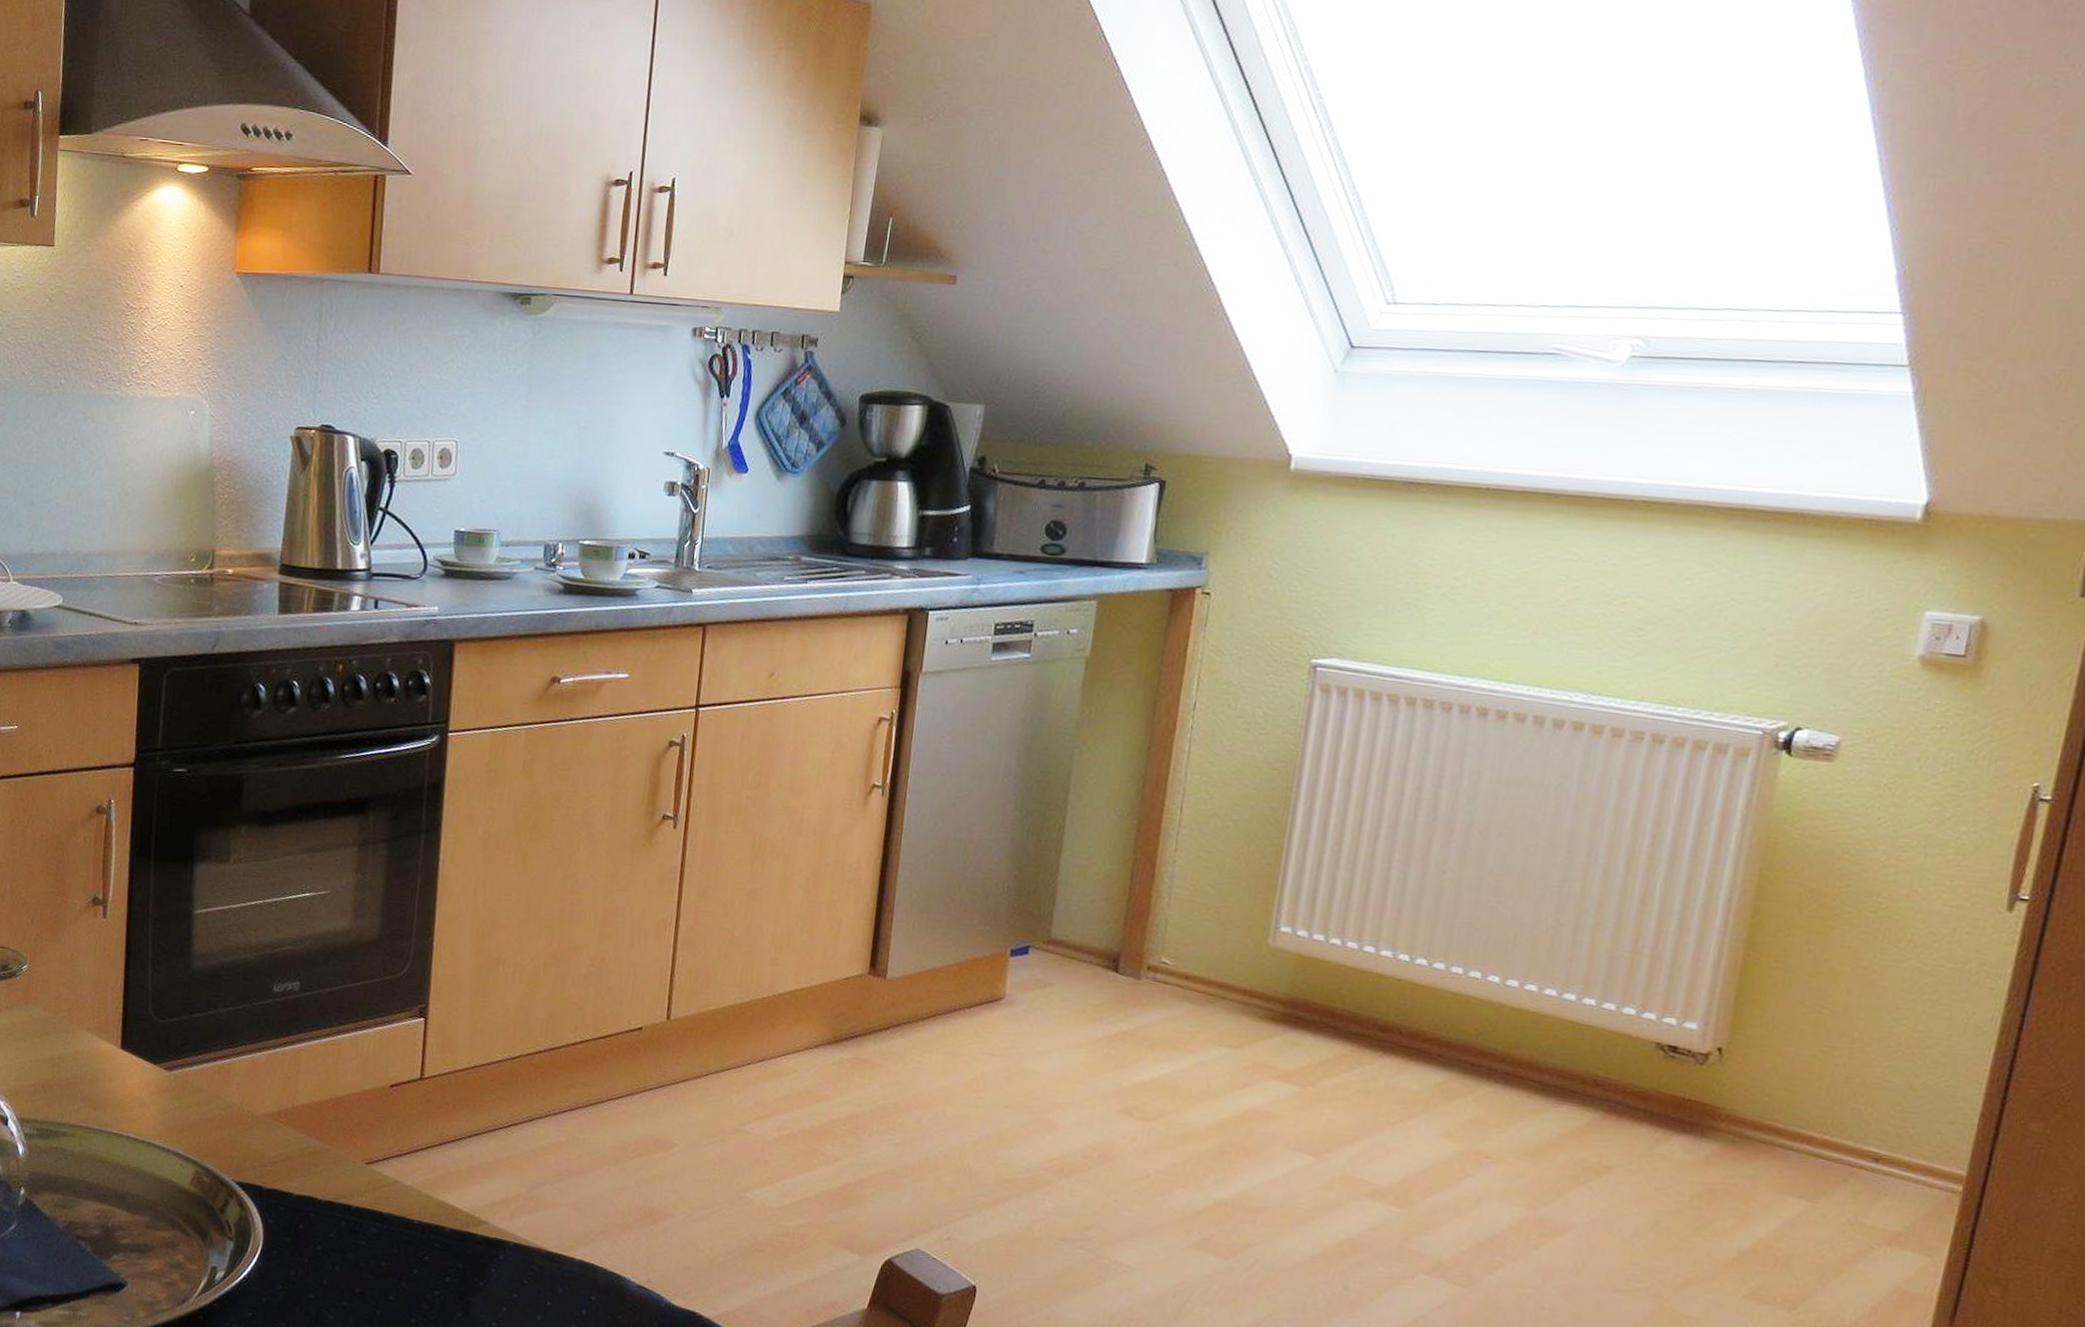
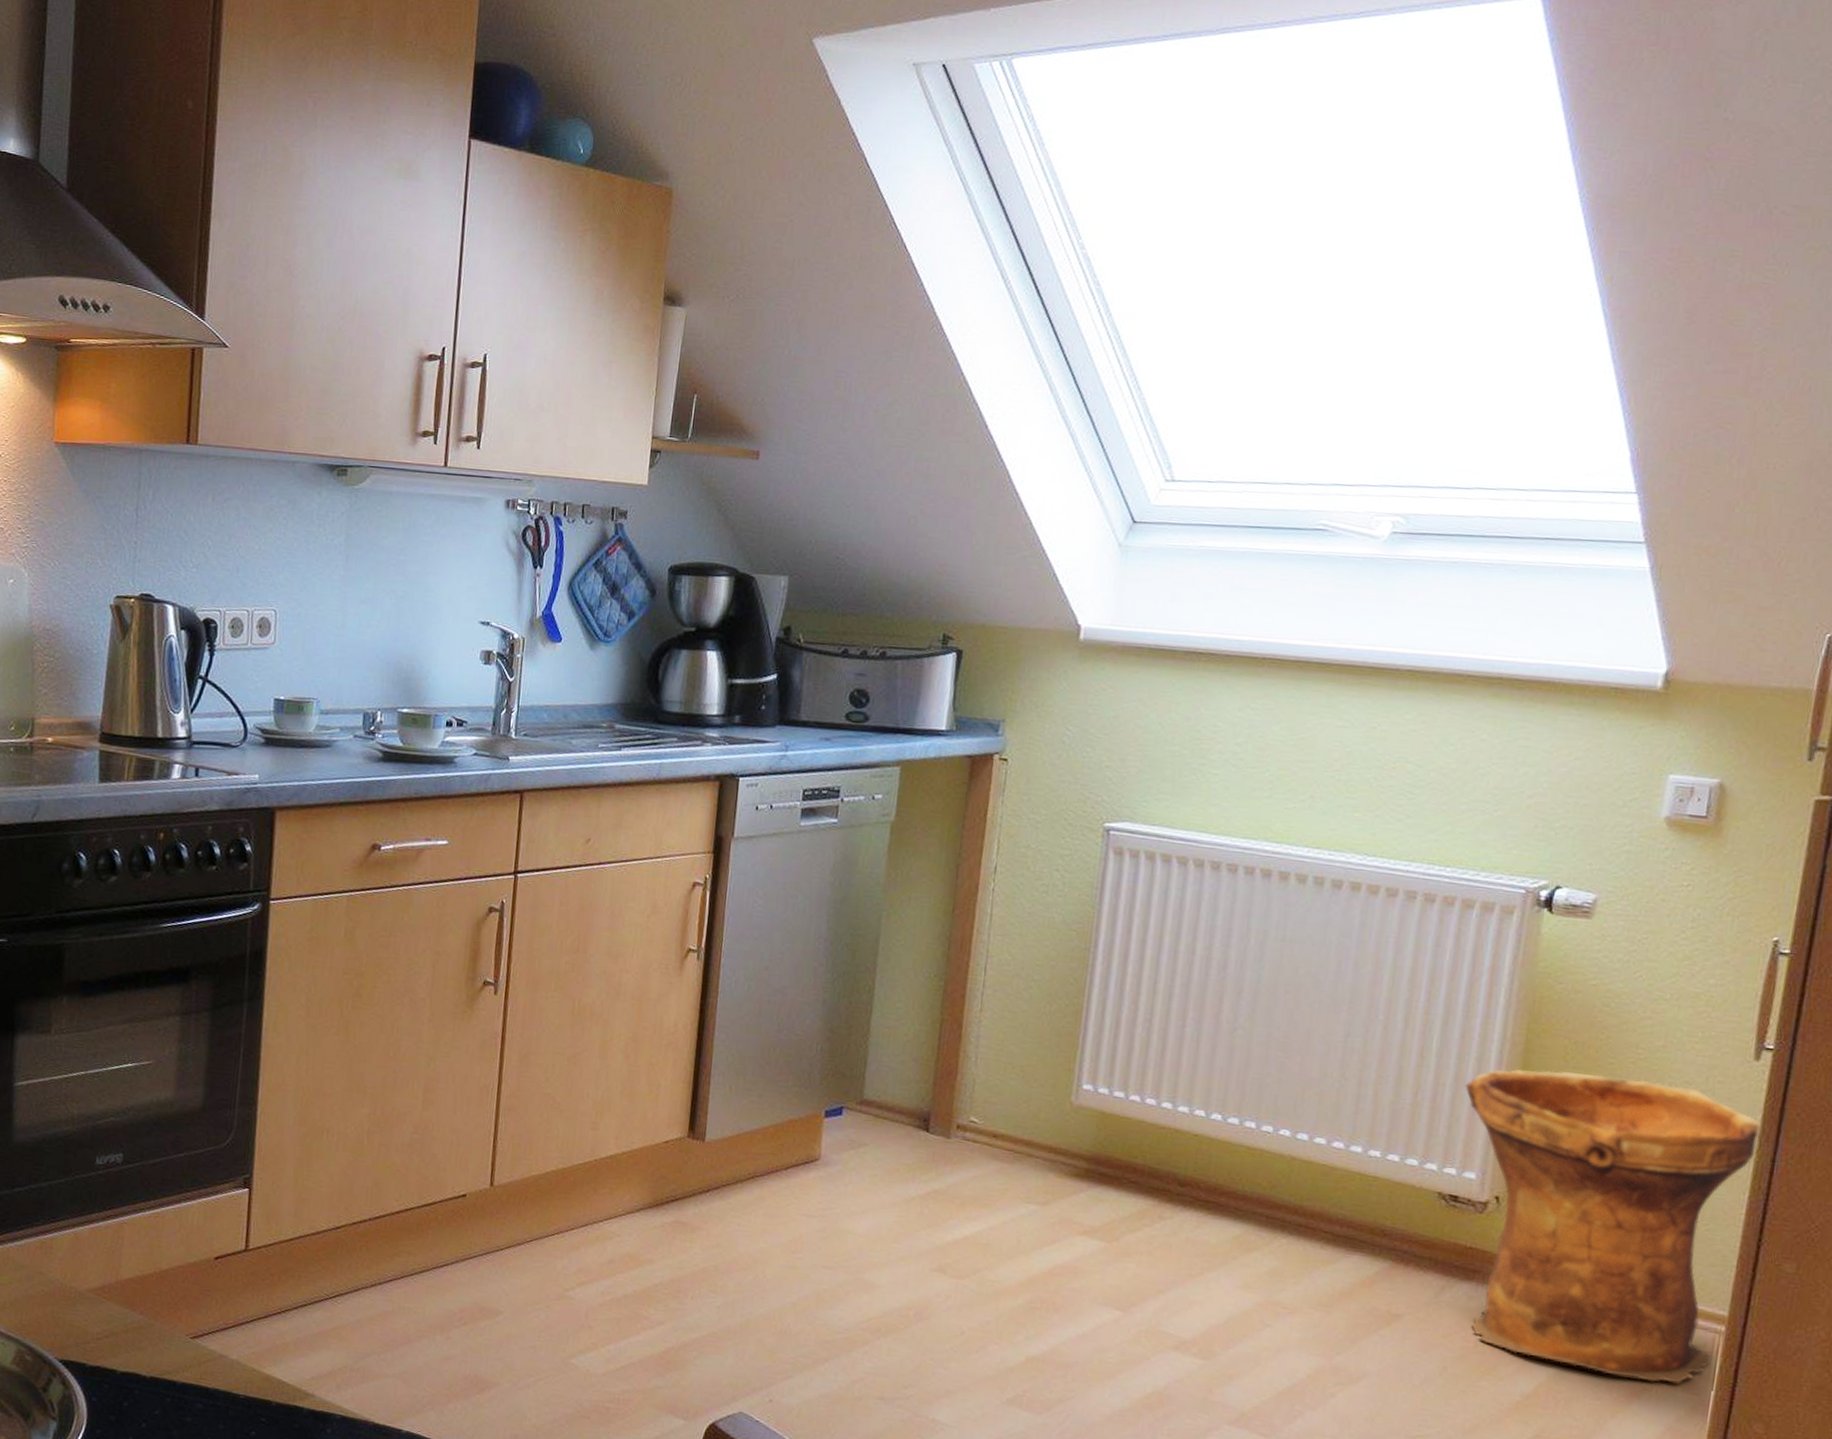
woven basket: none [1686,916,2011,1244] -> present [1465,1069,1761,1384]

